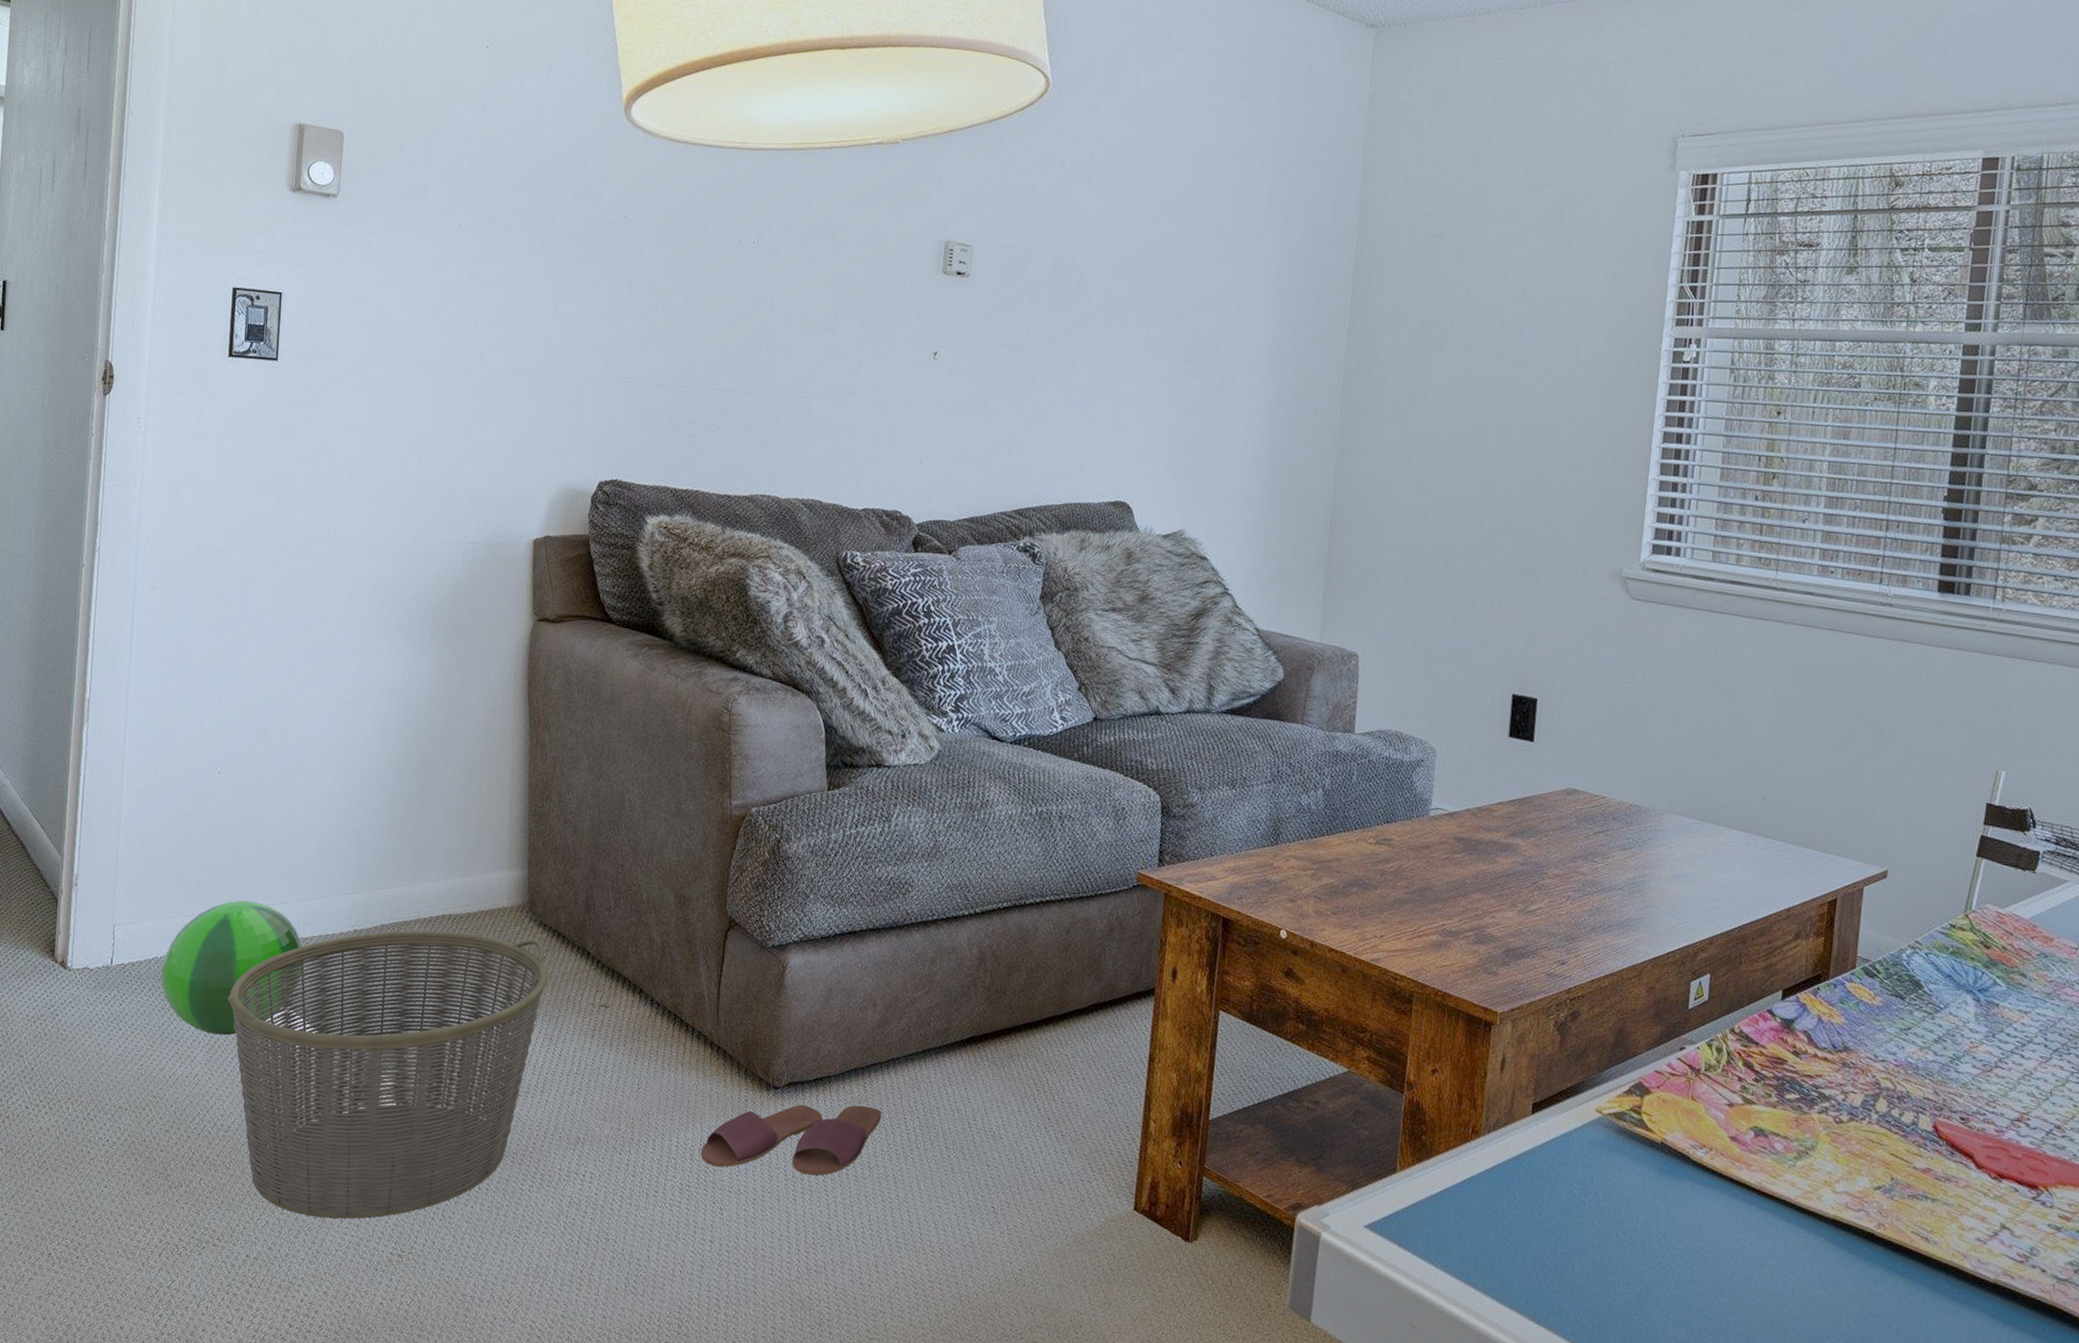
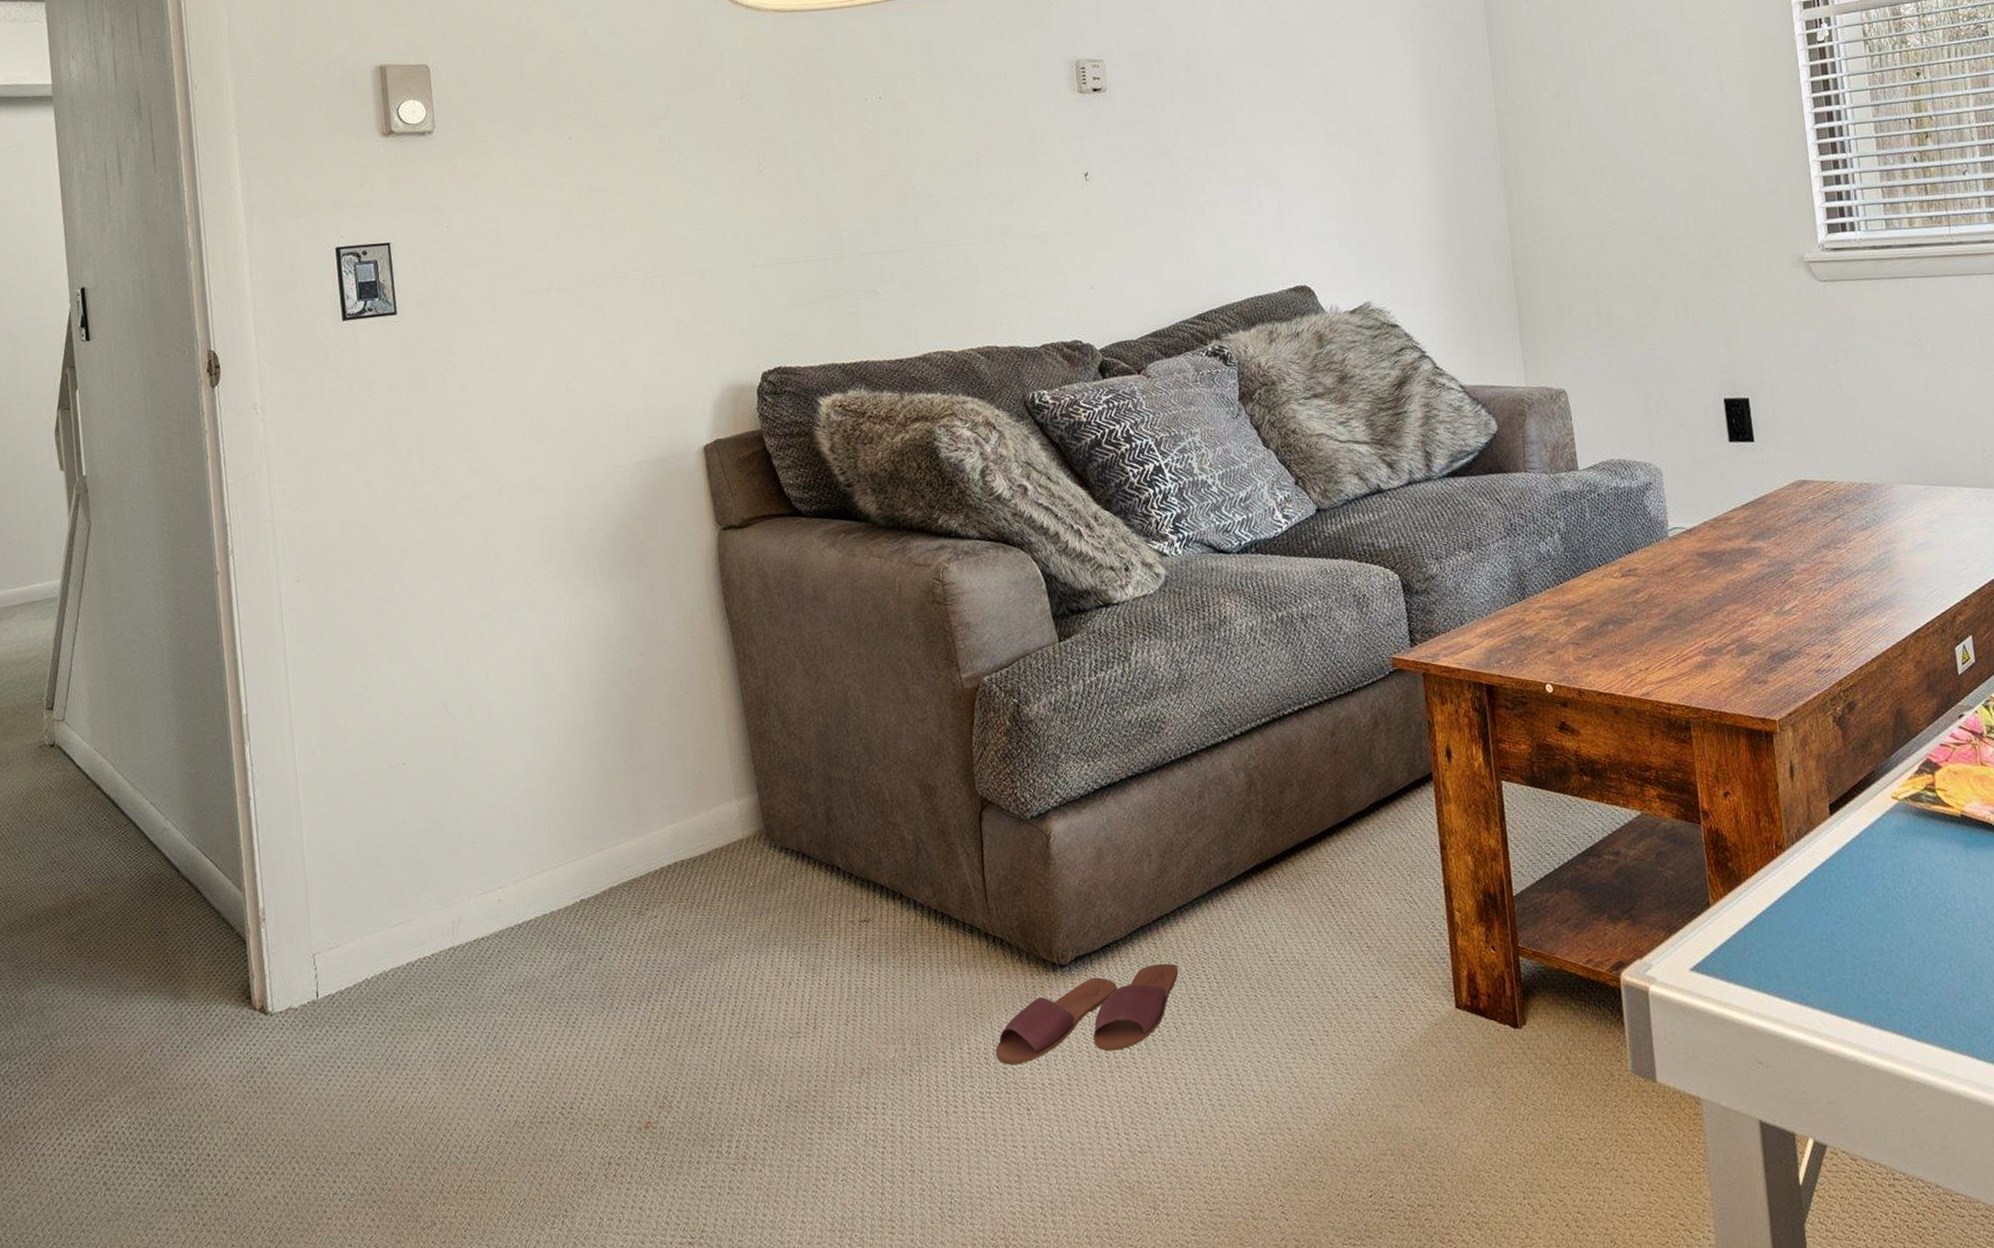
toy ball: present [161,900,303,1036] -> none [374,894,532,1049]
basket: present [228,930,548,1219] -> none [453,866,800,1224]

